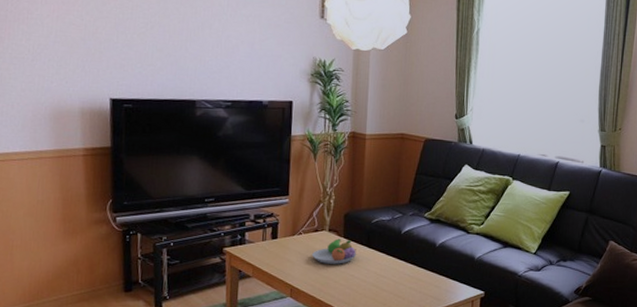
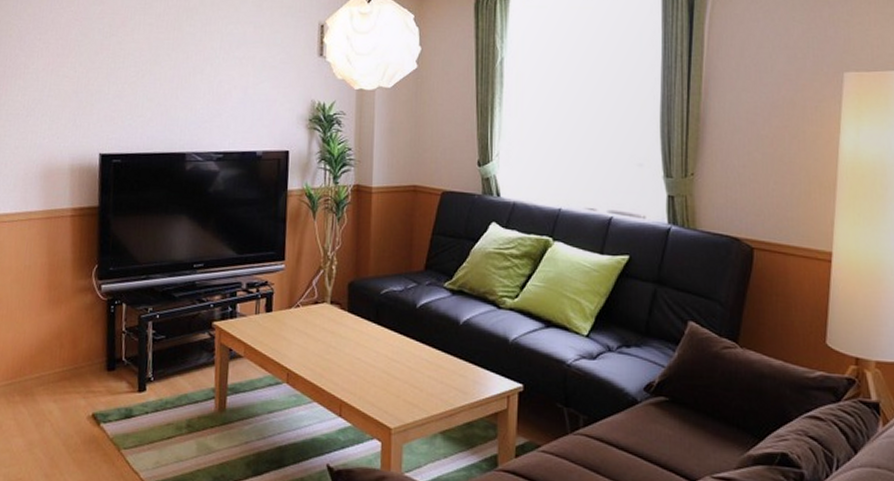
fruit bowl: present [312,238,356,264] -> none [311,312,363,345]

